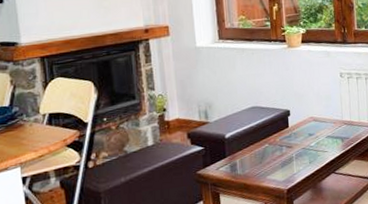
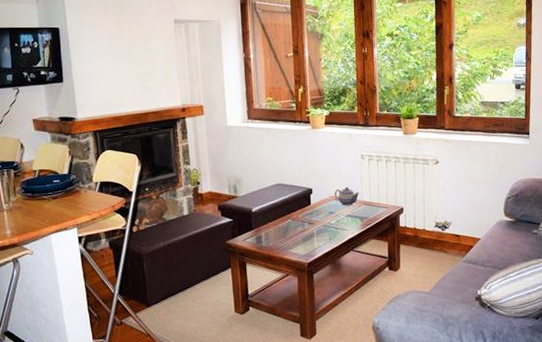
teapot: none [313,107,339,127] -> present [334,187,359,206]

